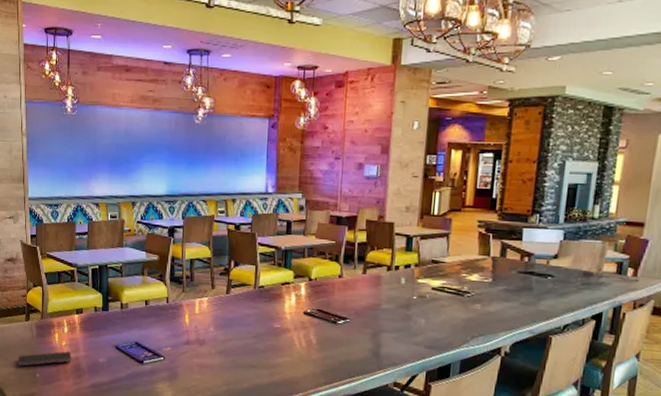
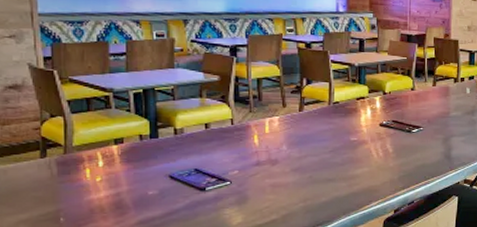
smartphone: present [18,351,72,366] -> none [31,188,111,212]

